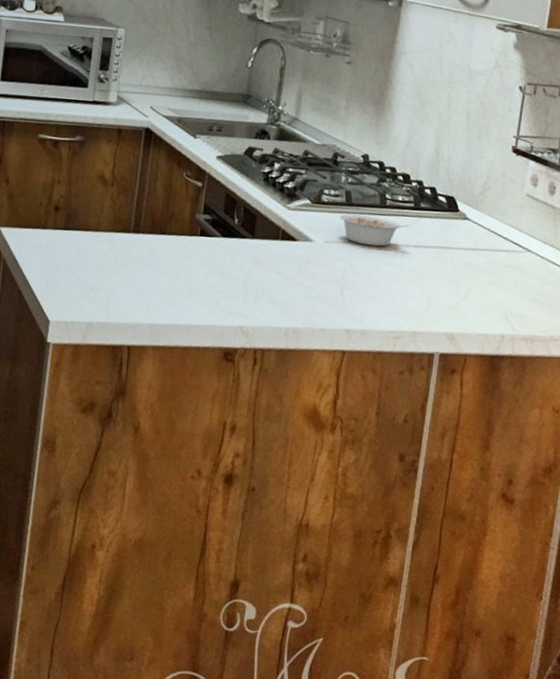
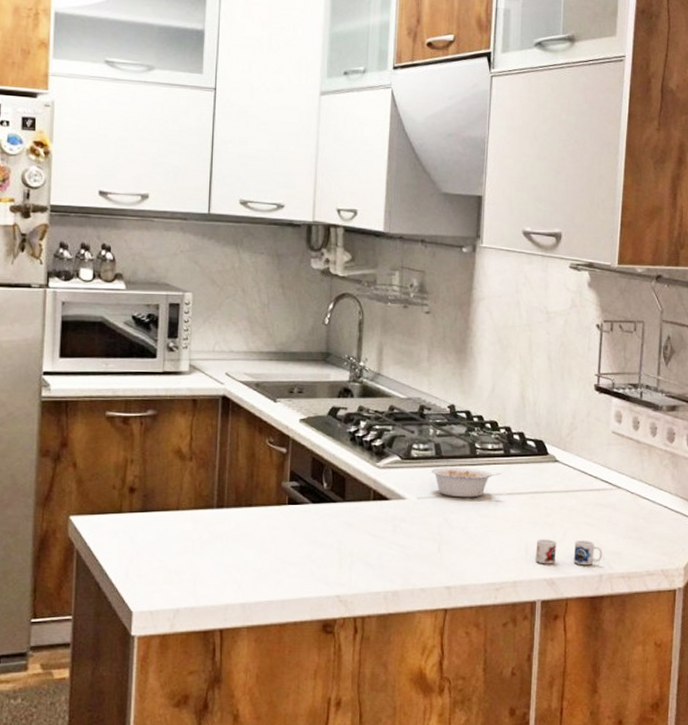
mug: none [437,293,507,325] -> present [536,538,603,566]

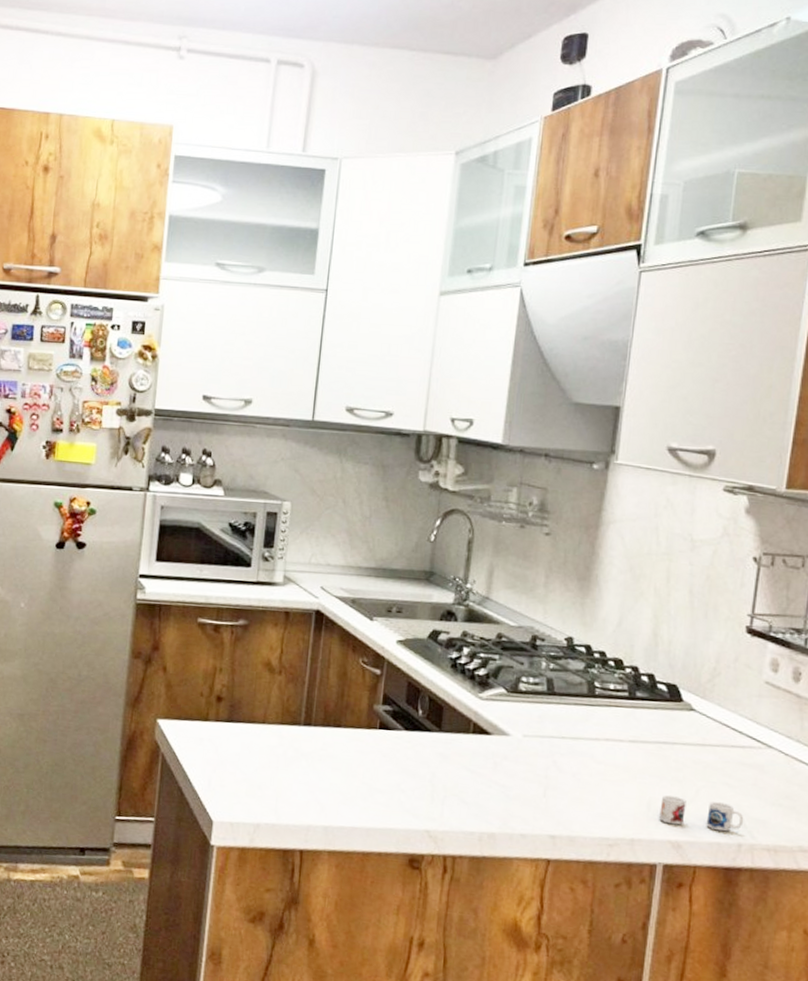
legume: present [431,467,501,498] -> none [540,704,624,742]

